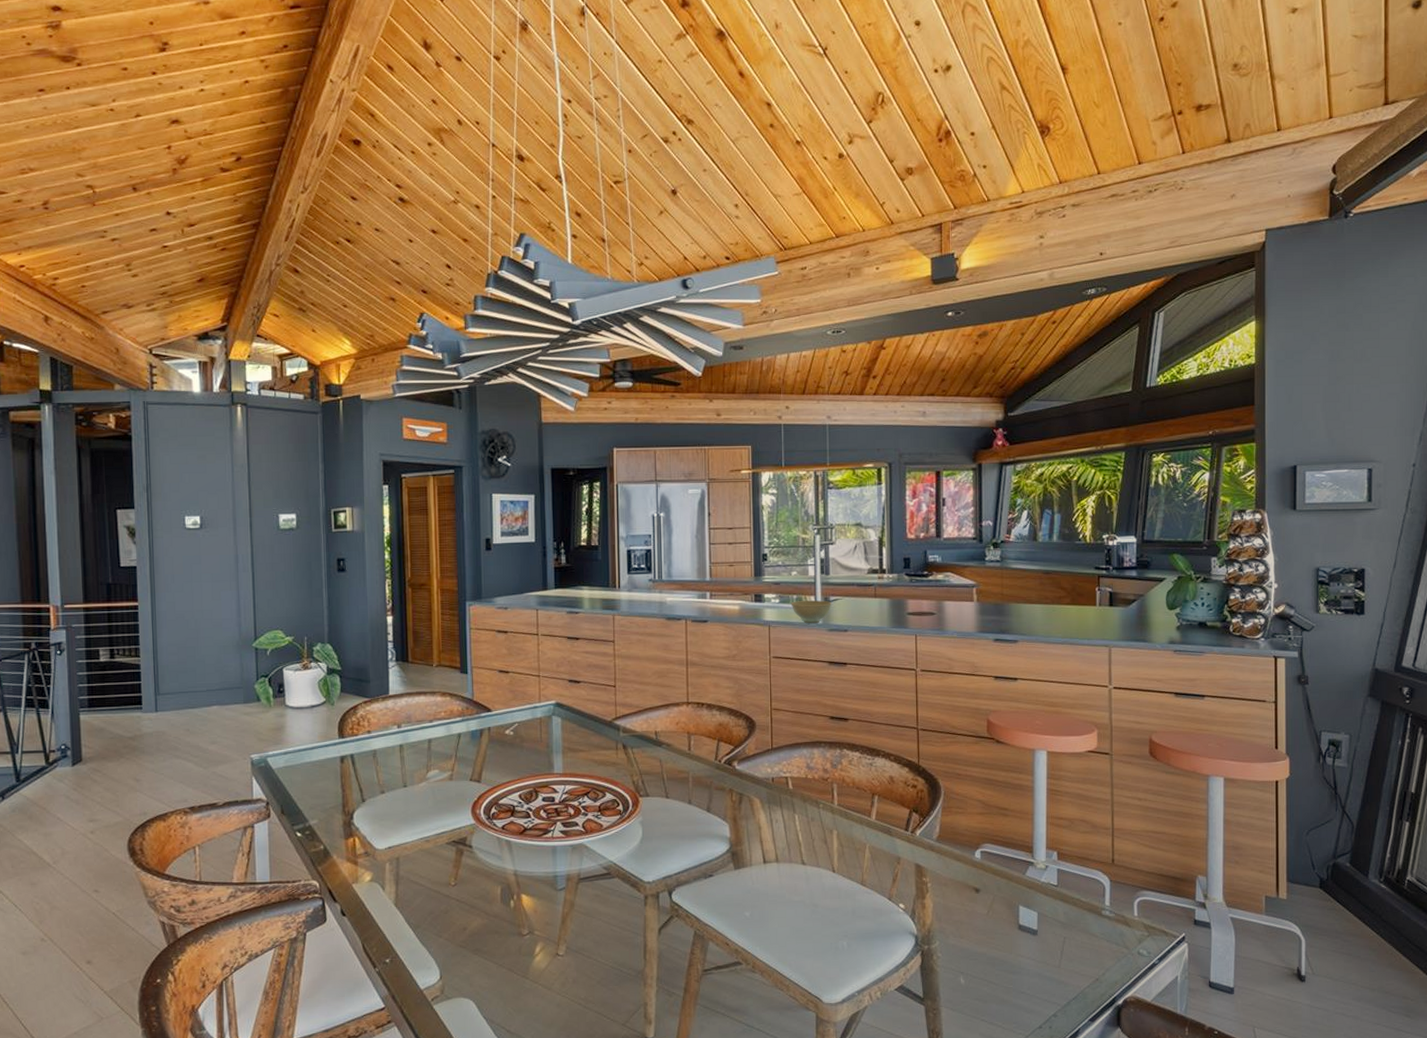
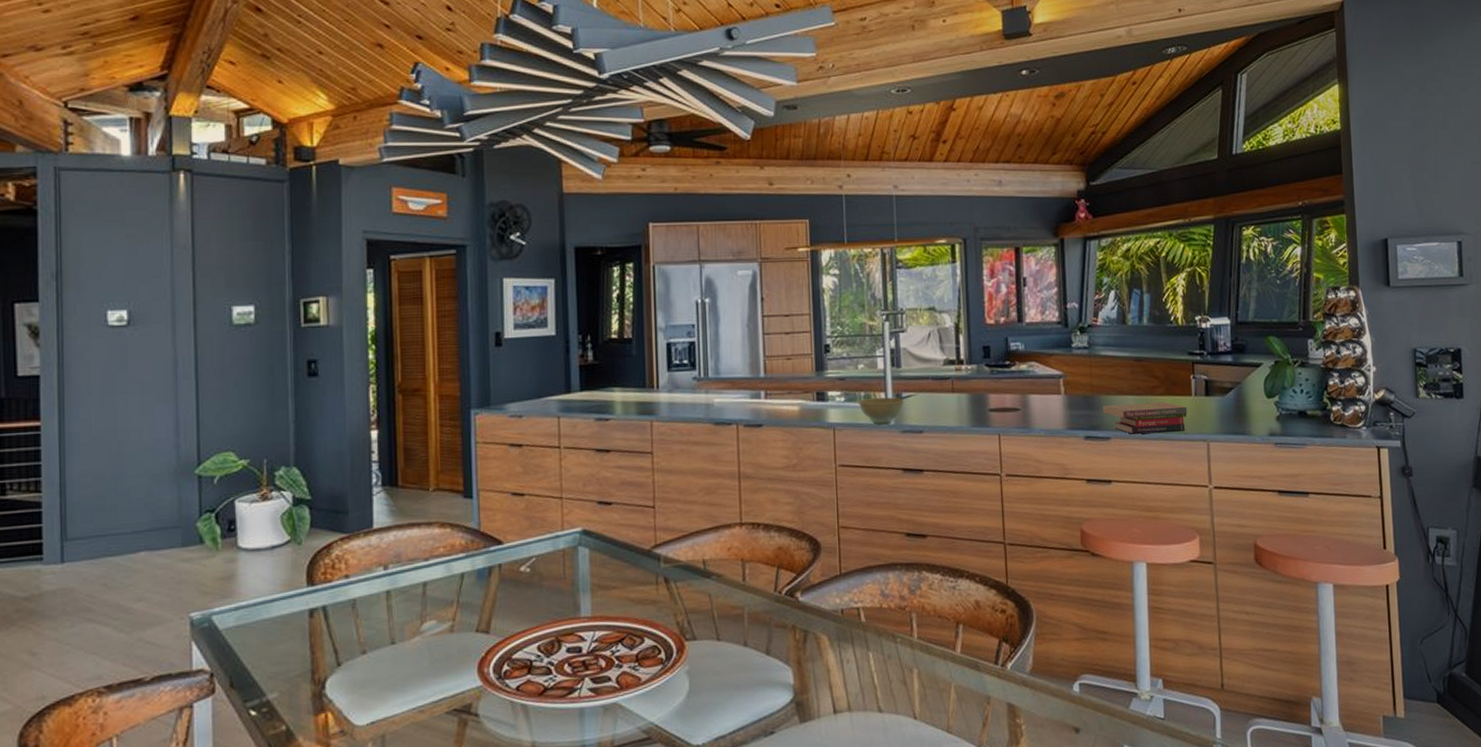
books: none [1012,610,1091,639] -> present [1103,401,1187,435]

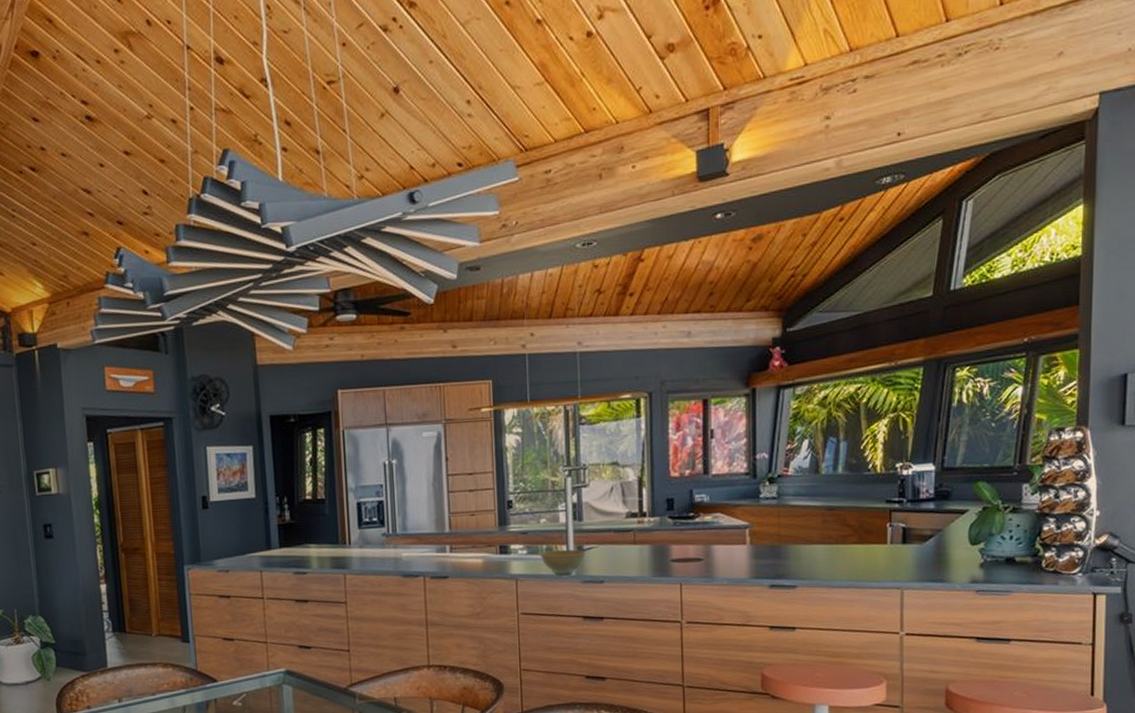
books: present [1103,401,1187,435] -> none [790,550,881,584]

